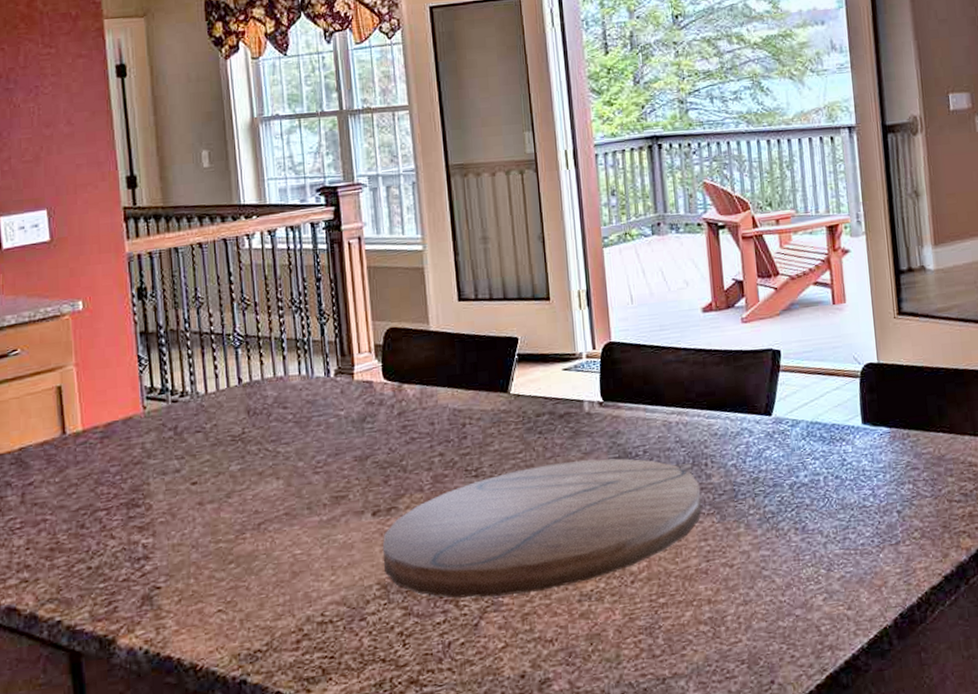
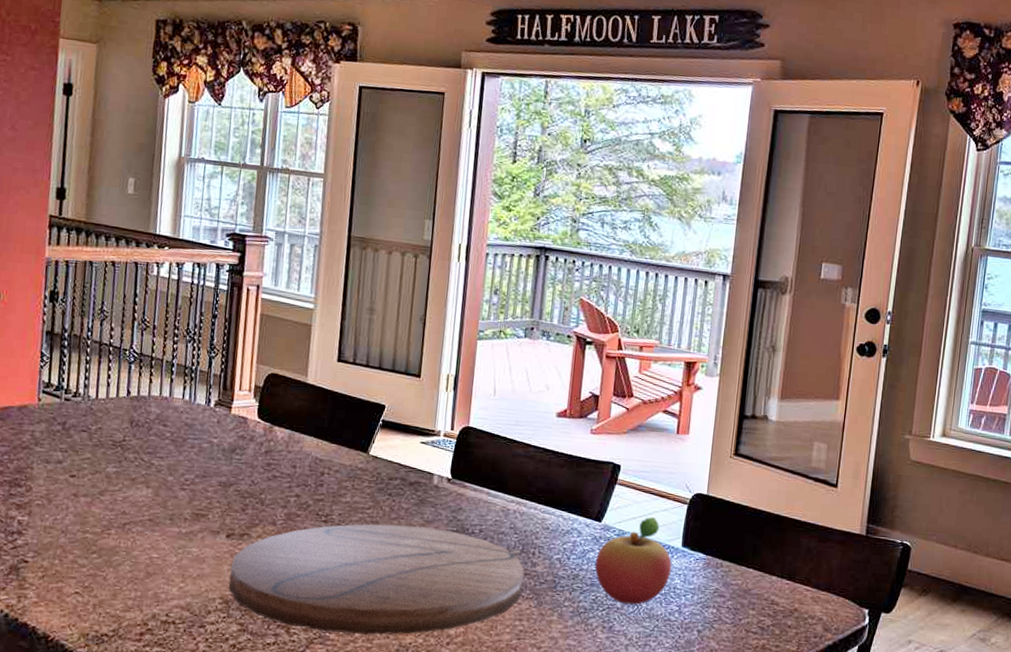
fruit: none [773,399,856,499] -> present [594,517,672,605]

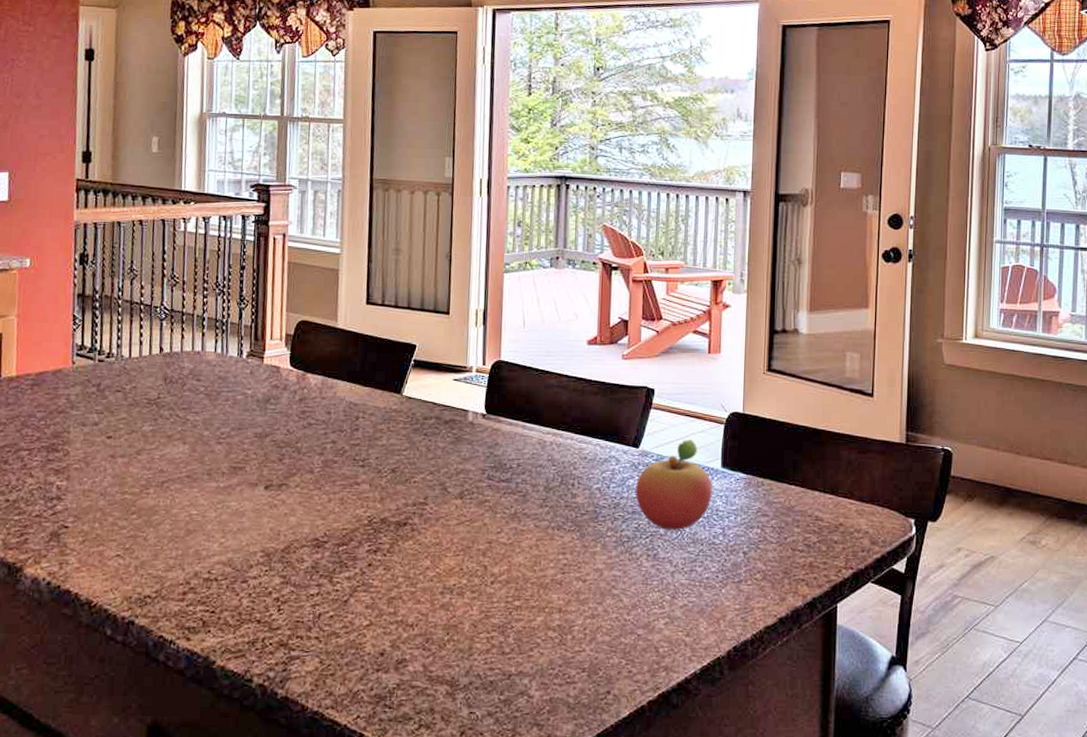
cutting board: present [229,524,524,635] -> none [269,465,565,579]

